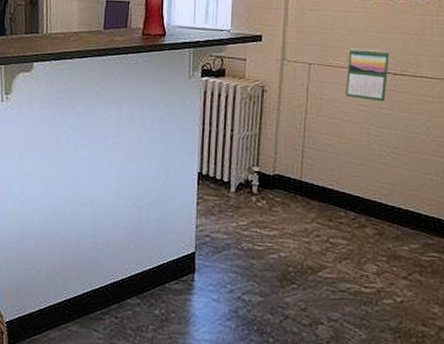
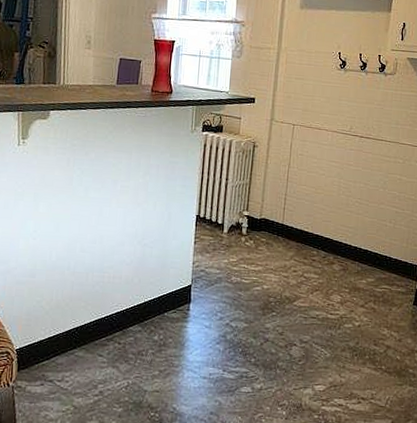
calendar: present [346,48,390,102] -> none [322,113,358,160]

